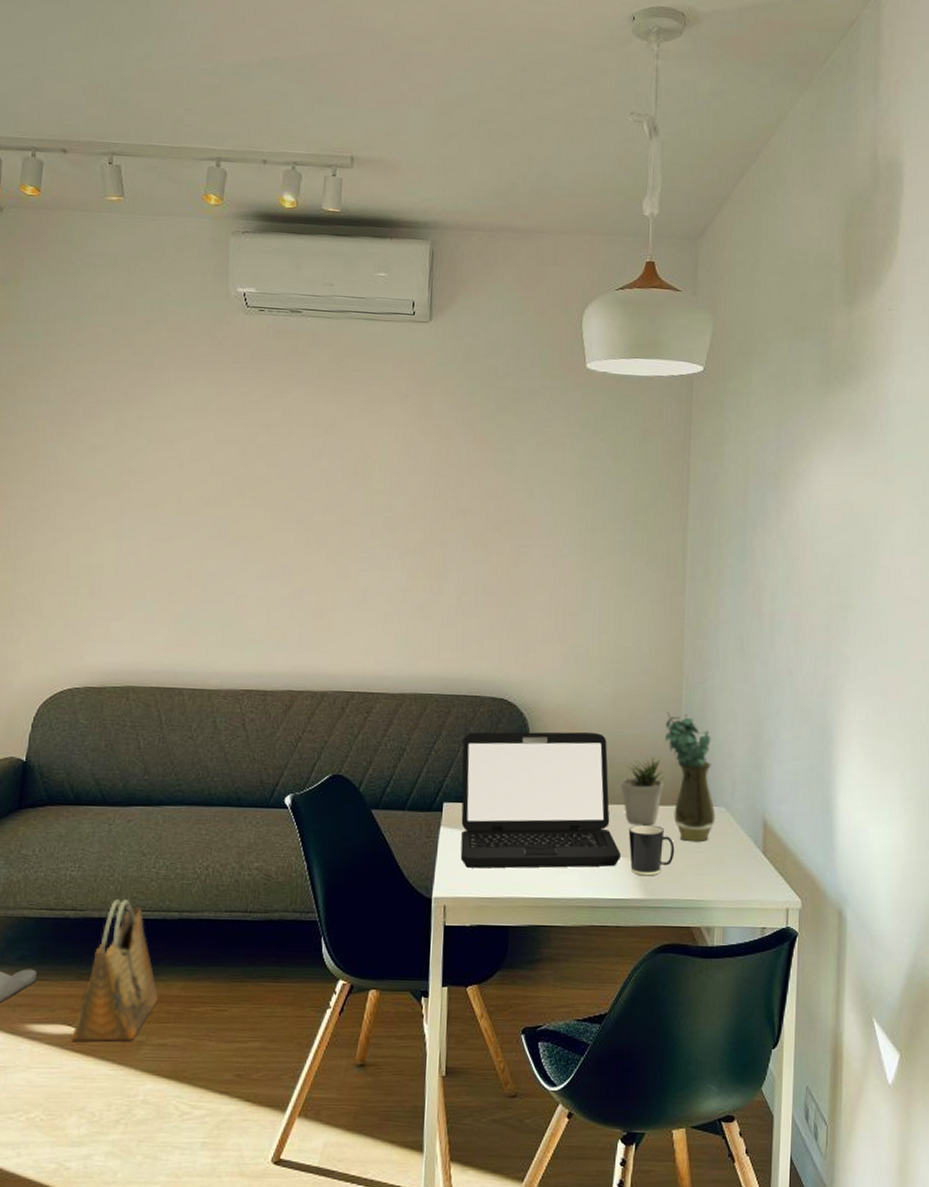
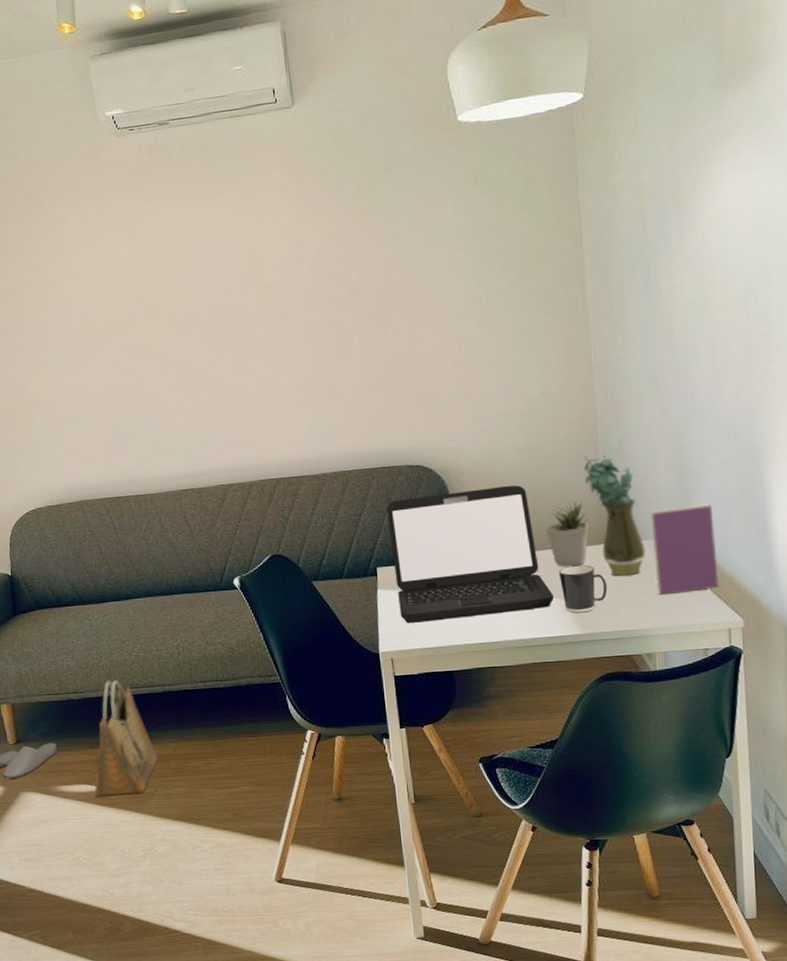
book: none [722,776,783,866] -> present [650,504,719,595]

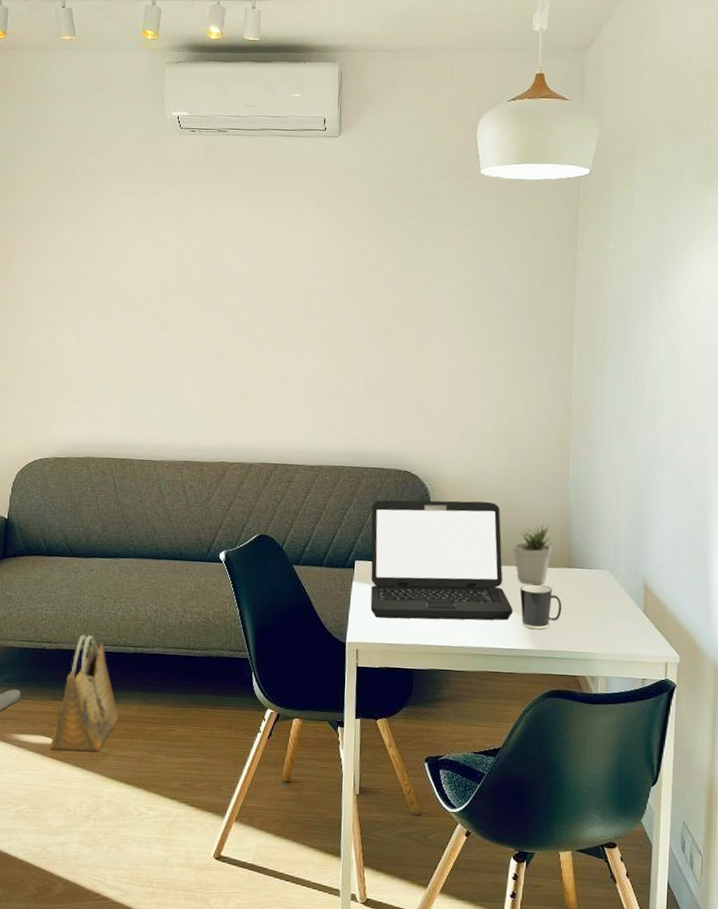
vase: present [584,455,646,577] -> none [553,485,600,601]
book: present [650,504,719,595] -> none [605,543,663,624]

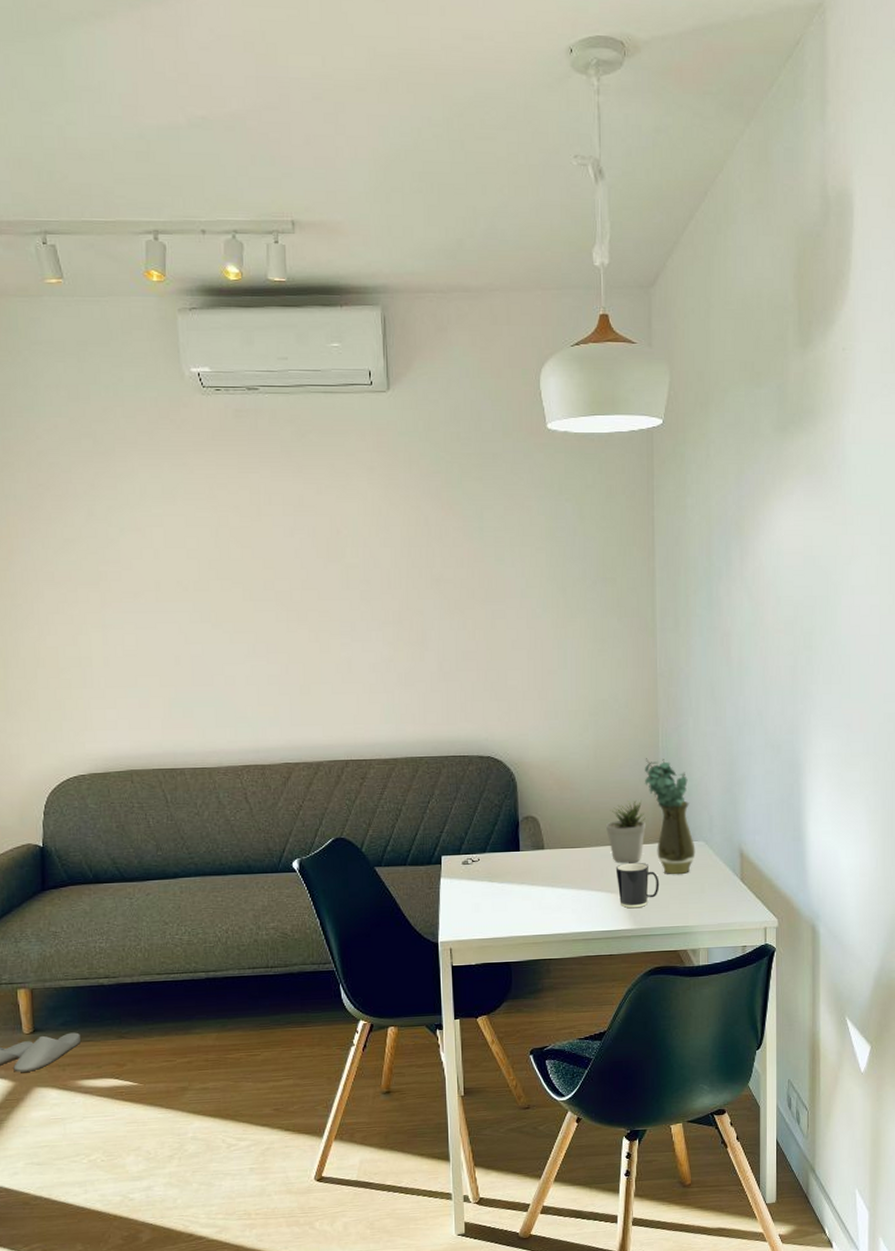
grocery bag: present [50,635,119,752] -> none [120,965,196,1091]
laptop: present [370,500,513,620] -> none [455,781,610,913]
vase: none [553,485,600,601] -> present [645,758,696,875]

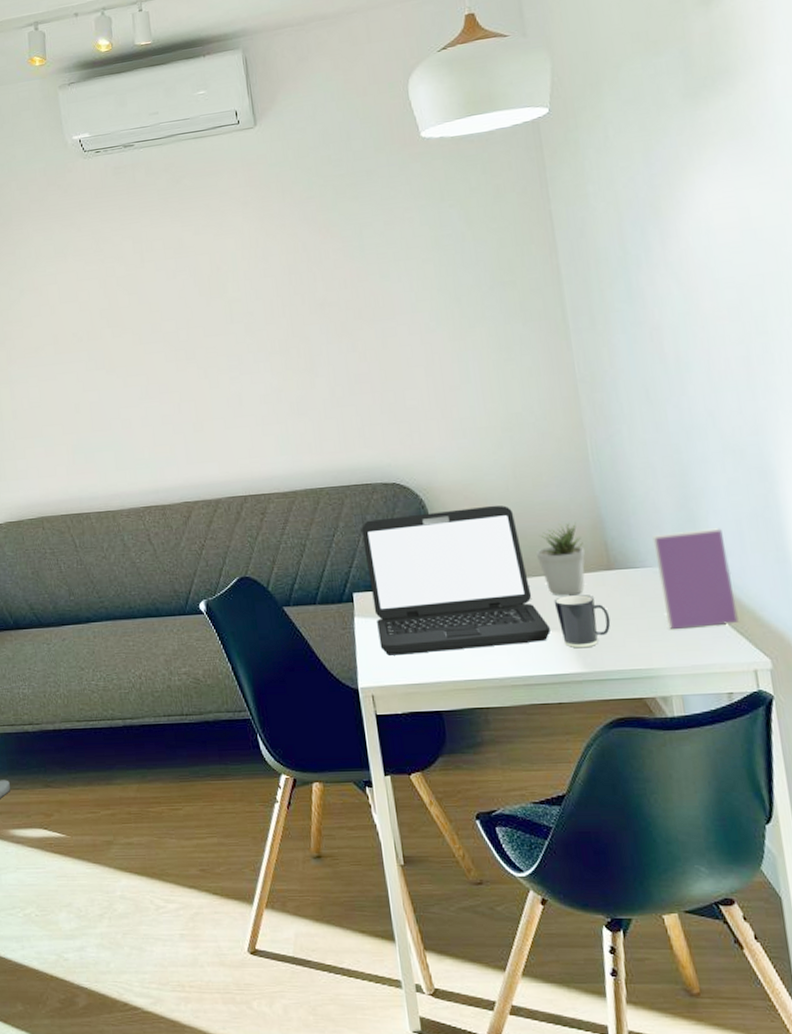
laptop: none [455,781,610,913] -> present [361,505,550,656]
vase: present [645,758,696,875] -> none [575,474,652,608]
book: none [701,810,758,893] -> present [652,528,739,629]

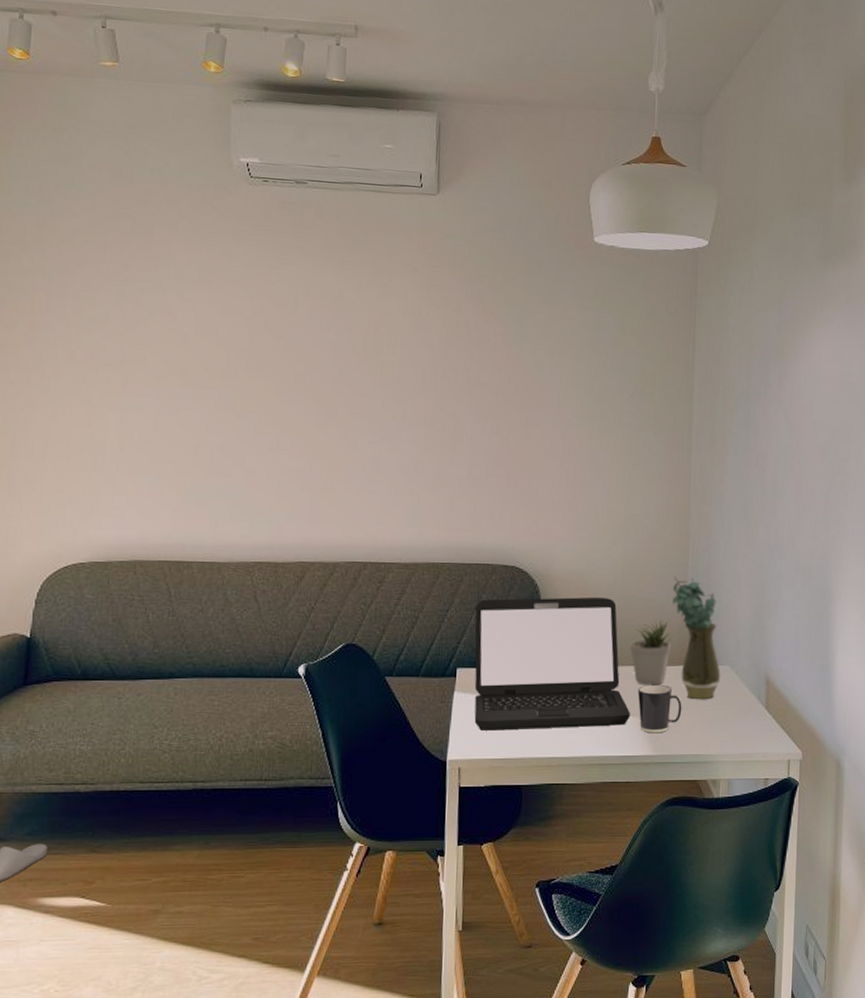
vase: none [575,474,652,608] -> present [672,577,721,700]
book: present [652,528,739,629] -> none [727,636,785,721]

